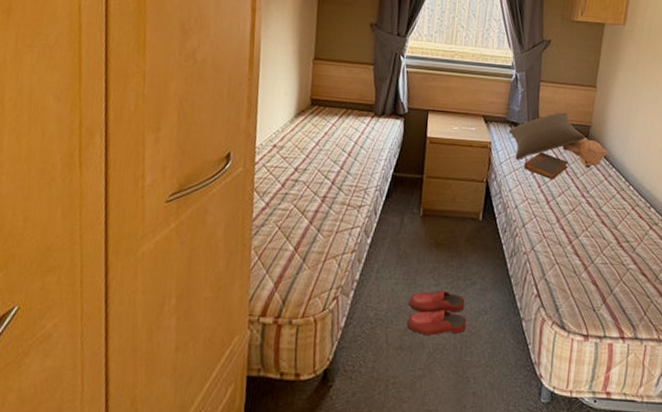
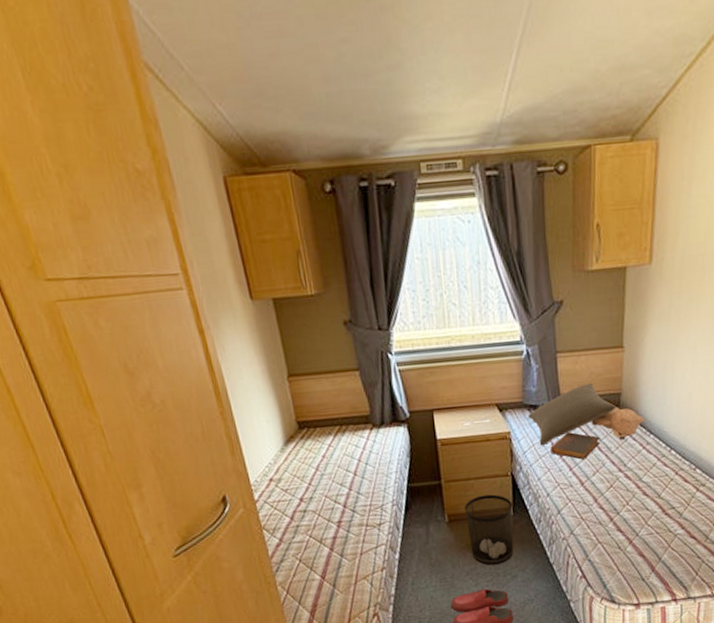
waste bin: none [438,196,483,268] -> present [465,494,514,566]

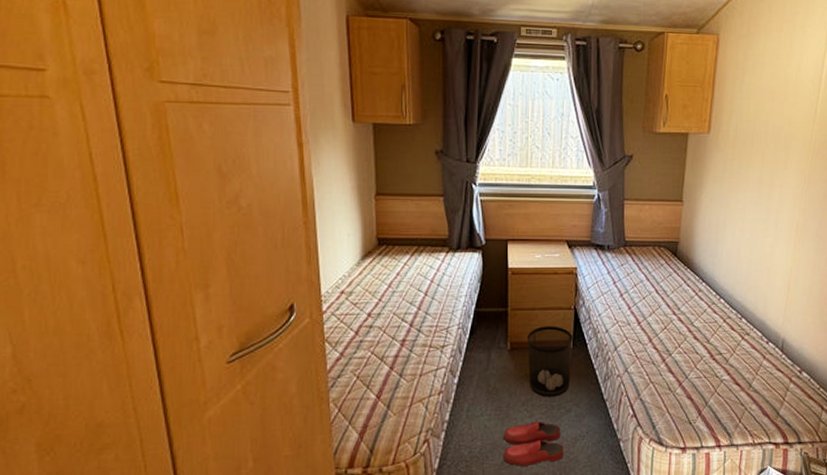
pillow: present [528,383,615,445] -> none [594,230,673,283]
book: present [550,432,600,460] -> none [612,273,658,300]
teddy bear: present [591,407,644,441] -> none [651,254,698,285]

